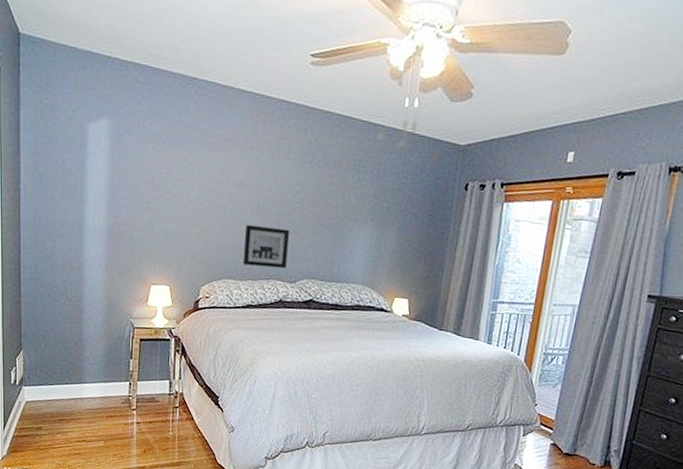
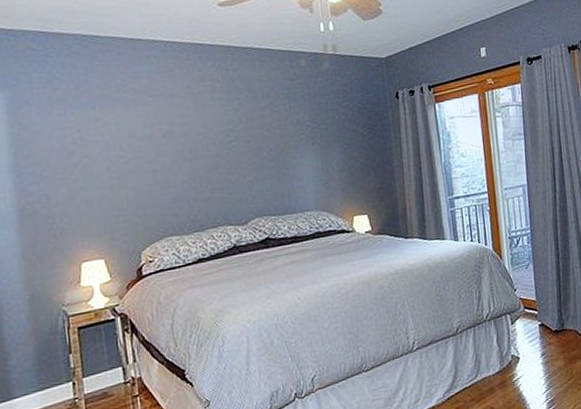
wall art: present [242,224,289,269] -> none [181,170,234,218]

